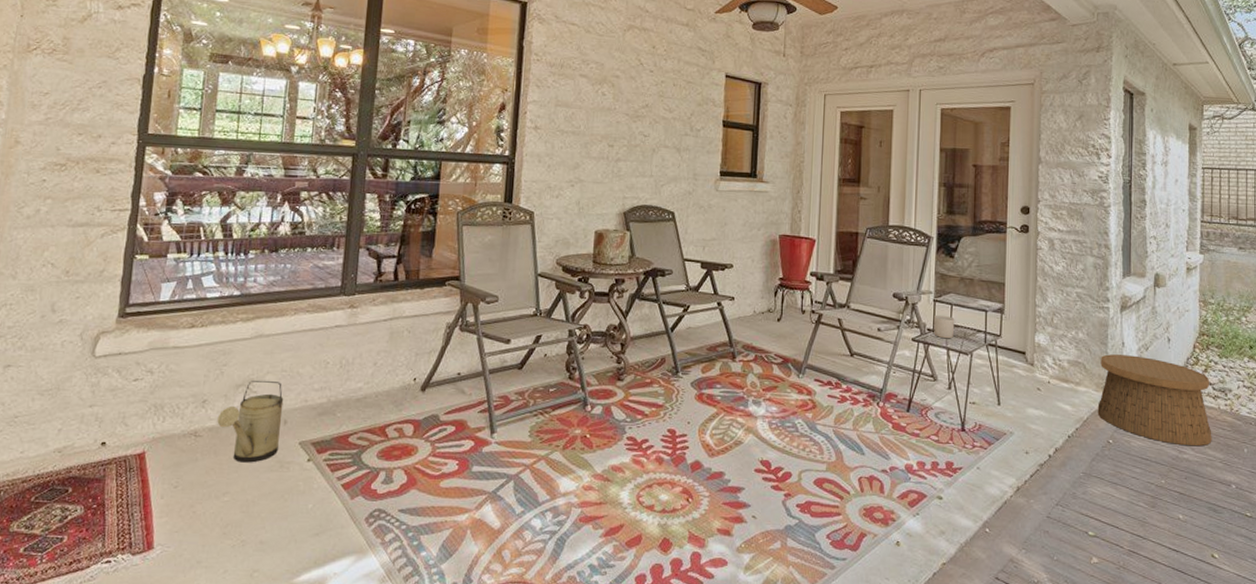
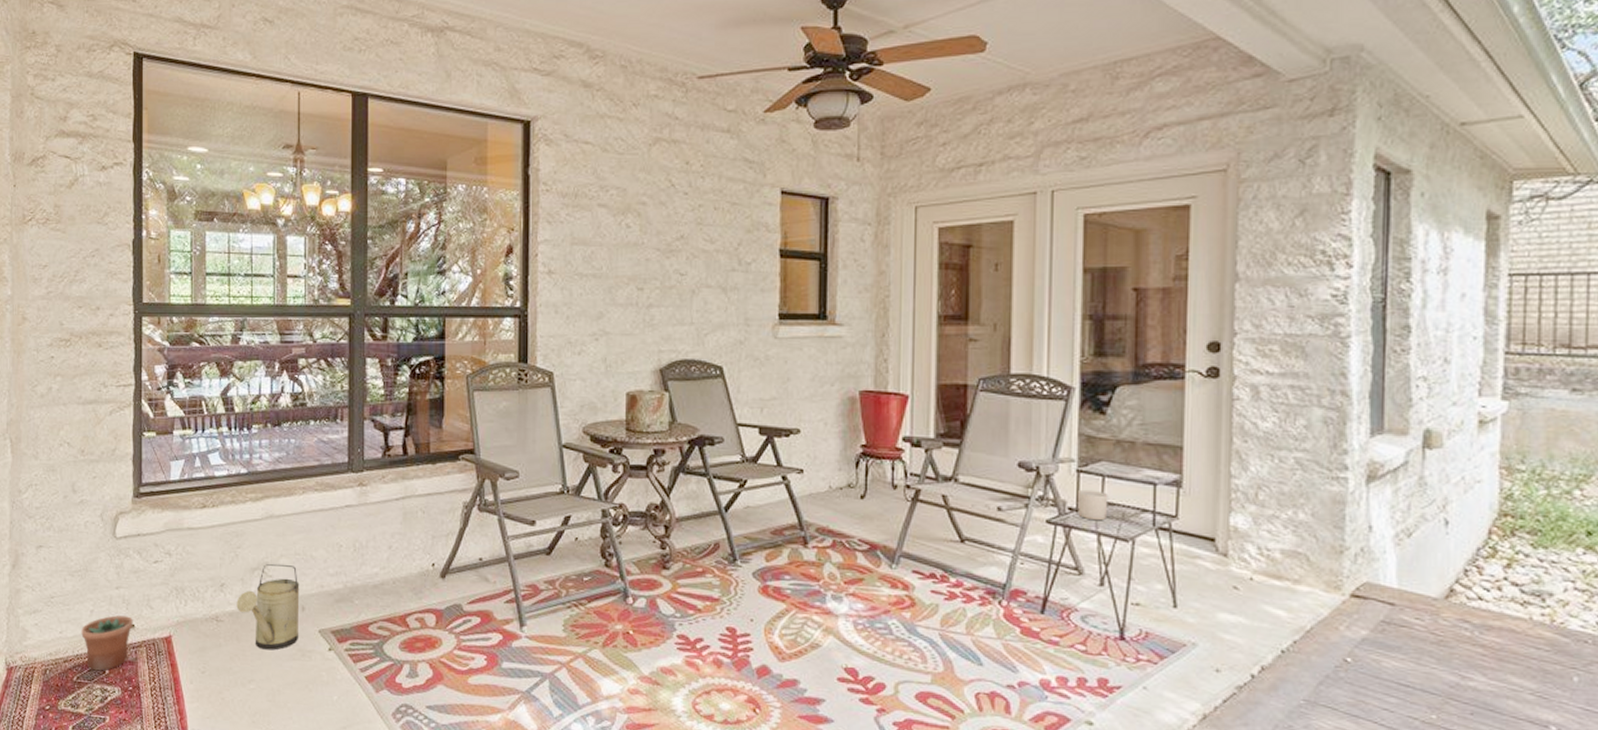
planter: none [45,433,105,490] -> present [81,615,133,671]
basket: present [1097,354,1212,447] -> none [1328,542,1518,671]

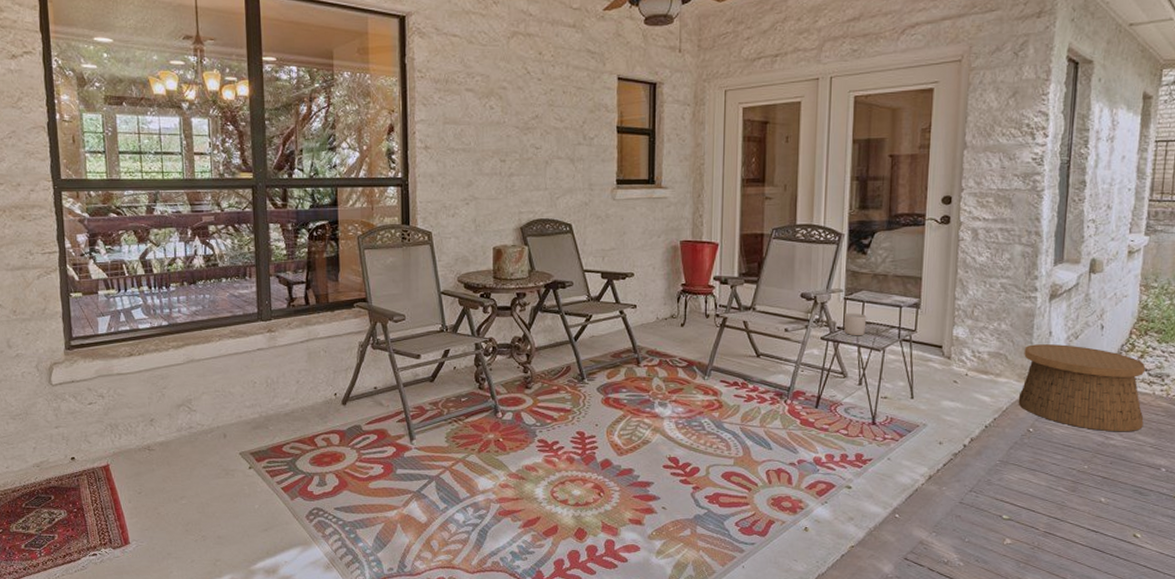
planter: present [81,615,133,671] -> none [26,450,74,498]
watering can: present [236,563,300,650] -> none [165,400,222,471]
basket: none [1328,542,1518,671] -> present [1018,344,1145,432]

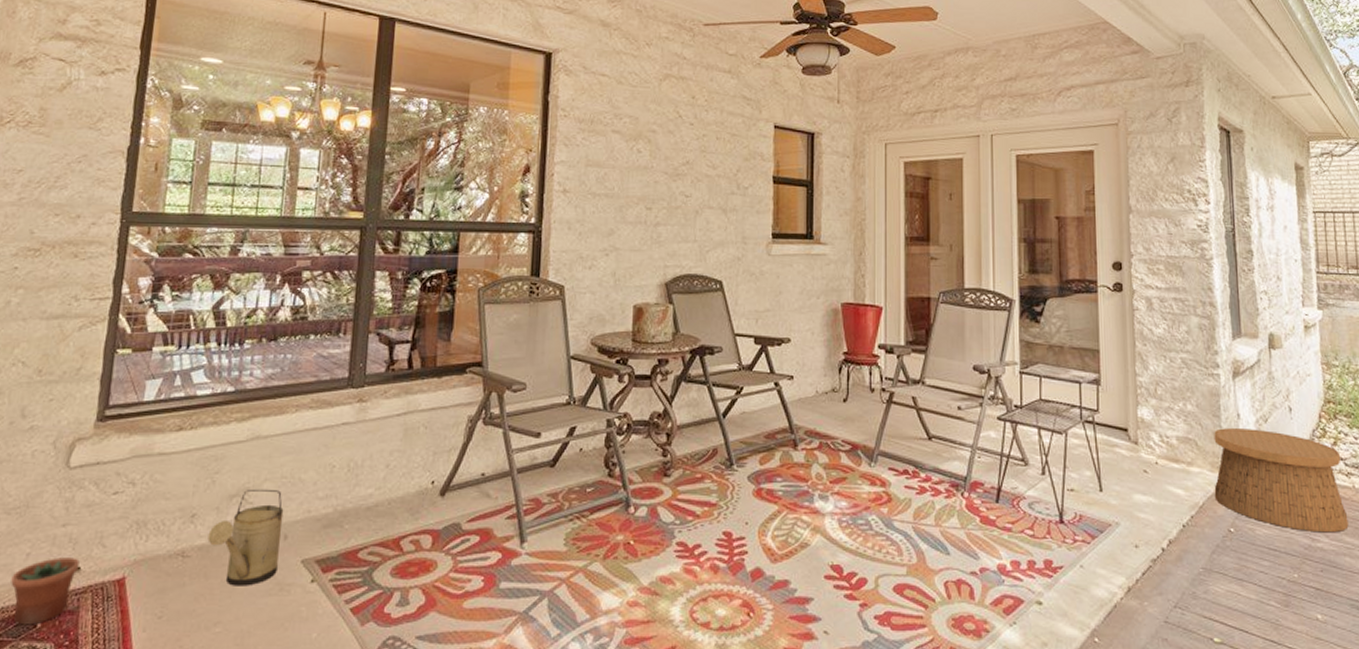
planter: none [26,450,74,498] -> present [11,557,80,625]
watering can: none [165,400,222,471] -> present [207,488,284,586]
mug: present [844,312,867,336] -> none [1021,388,1045,417]

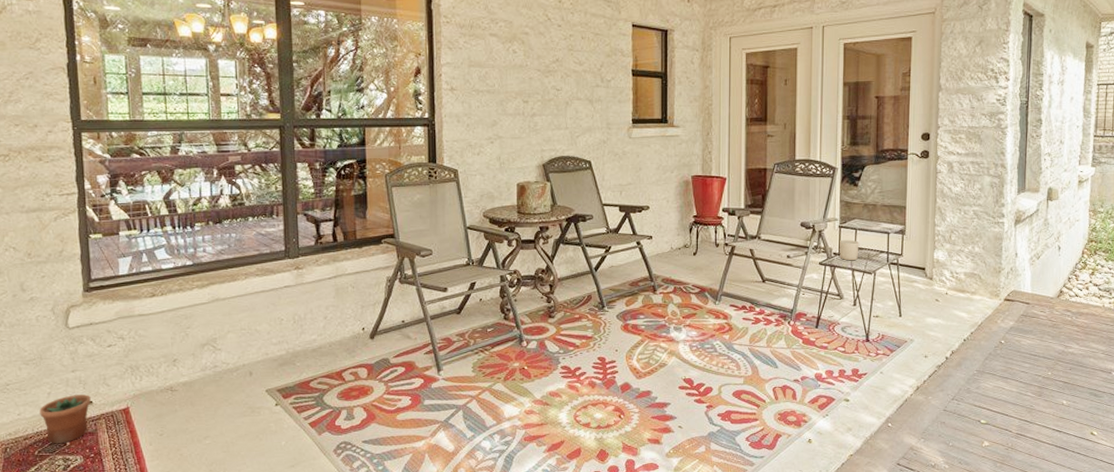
watering can: present [207,488,284,586] -> none [189,338,248,411]
mug: none [1021,388,1045,417] -> present [840,239,859,261]
basket: present [1214,428,1349,533] -> none [991,264,1096,341]

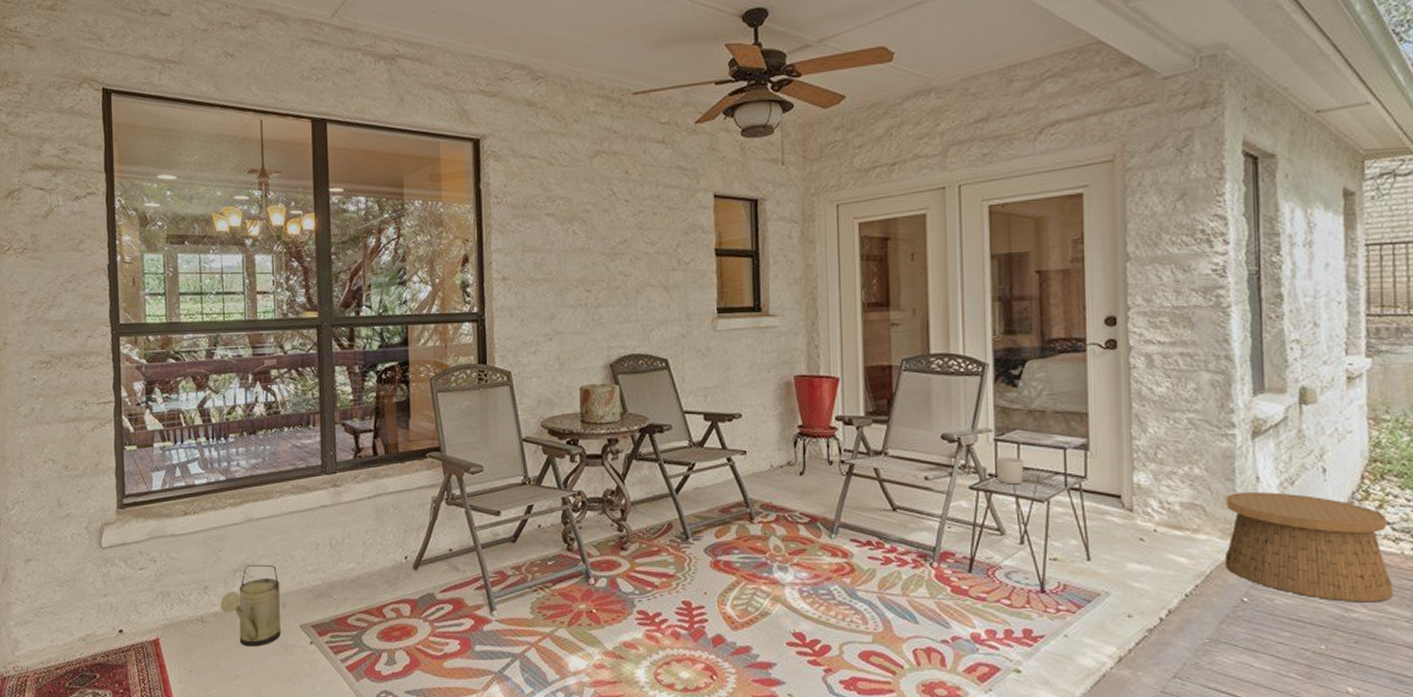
planter: present [39,394,91,444] -> none [71,622,122,676]
watering can: none [189,338,248,411] -> present [220,564,281,647]
basket: none [991,264,1096,341] -> present [1224,492,1393,603]

